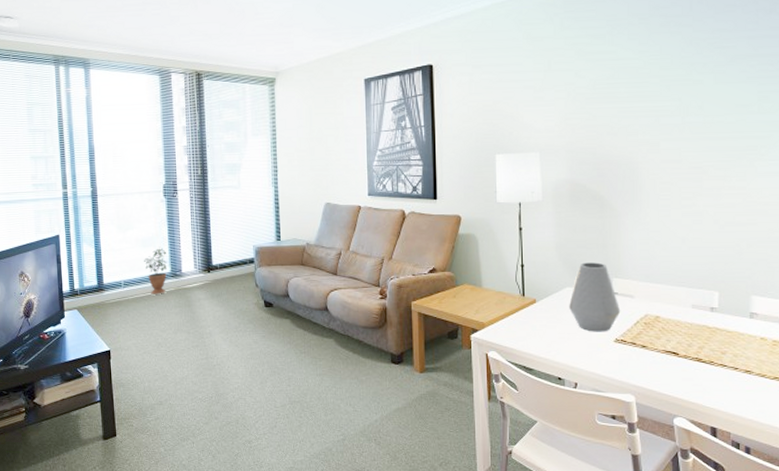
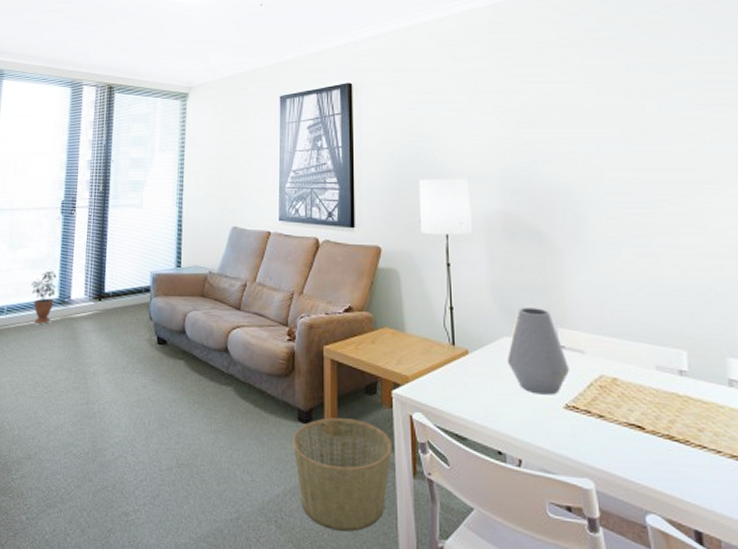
basket: none [387,359,471,444] -> present [292,417,392,532]

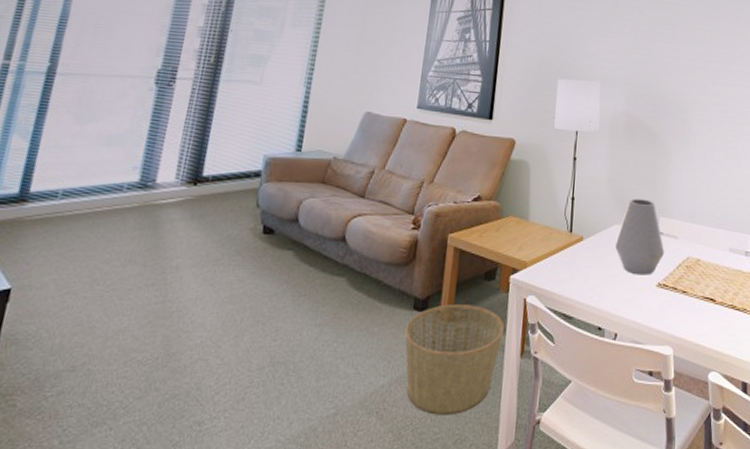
potted plant: present [31,269,56,324] -> none [101,147,139,211]

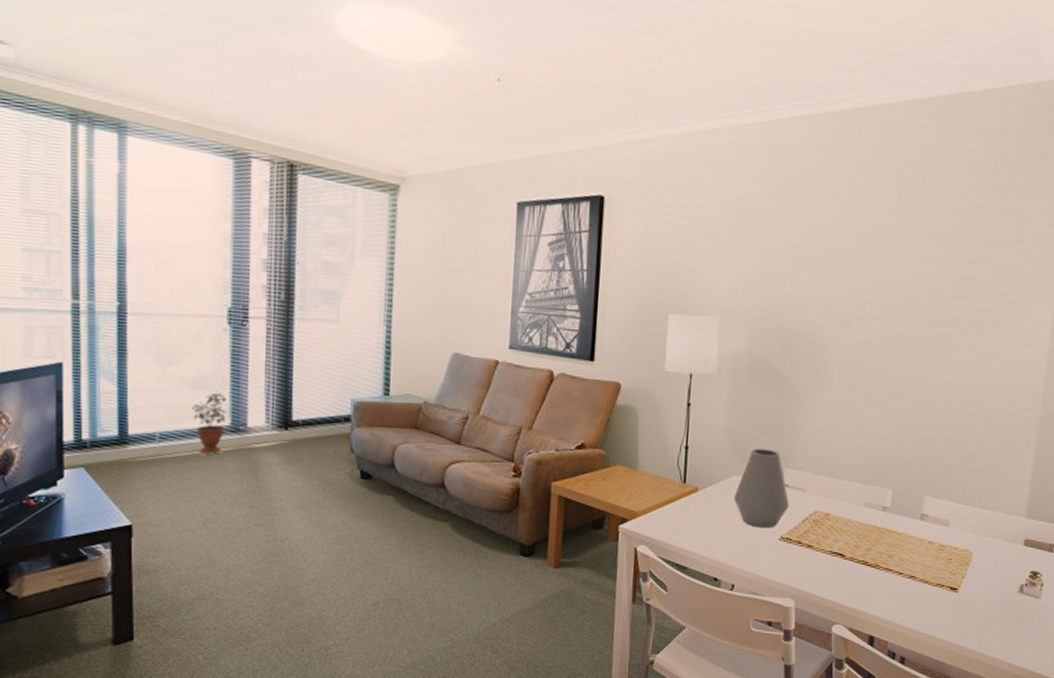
potted plant: none [101,147,139,211] -> present [192,391,226,454]
basket: present [404,304,504,415] -> none [512,551,615,652]

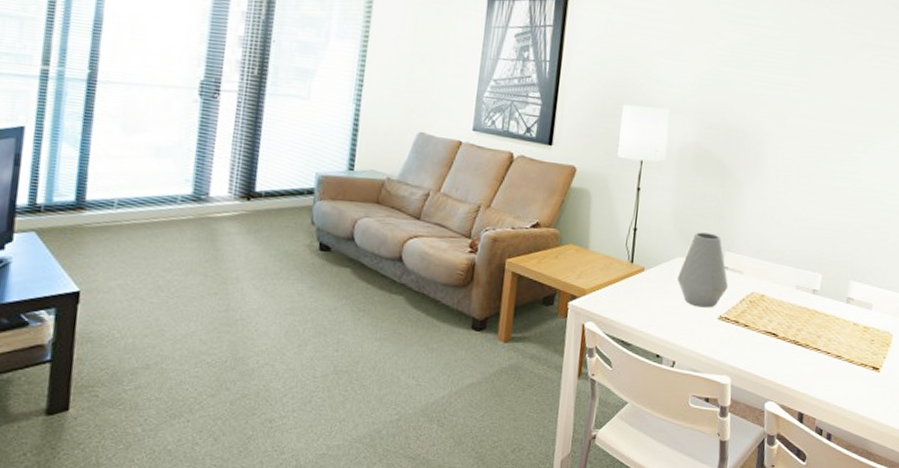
potted plant: present [192,391,226,454] -> none [154,160,190,223]

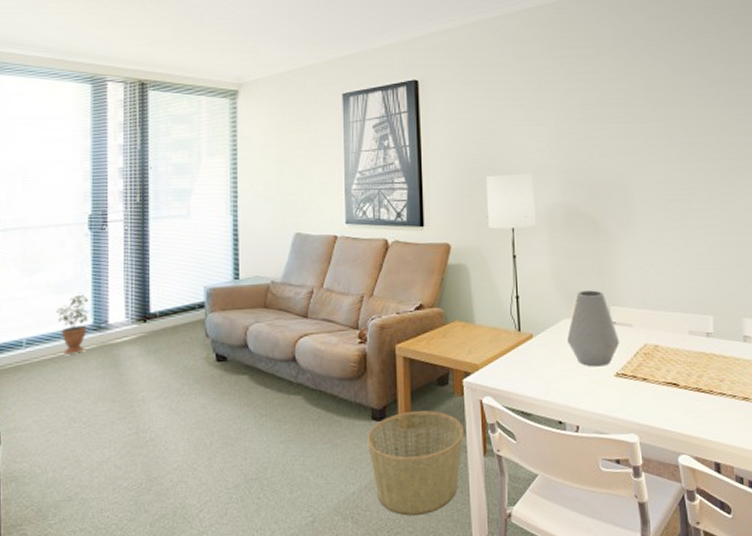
potted plant: none [154,160,190,223] -> present [57,293,88,355]
basket: none [463,326,562,426] -> present [366,410,464,516]

